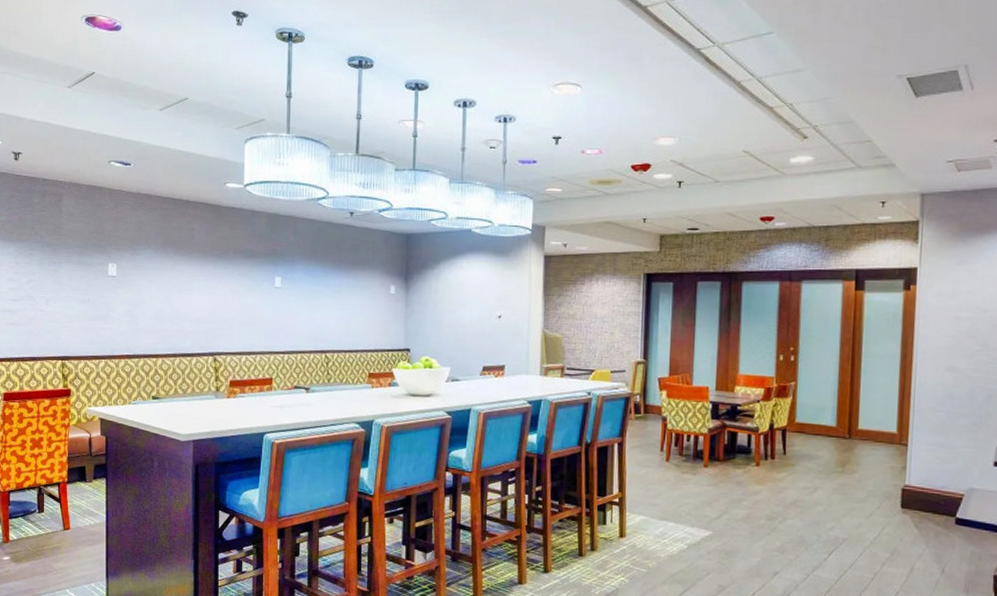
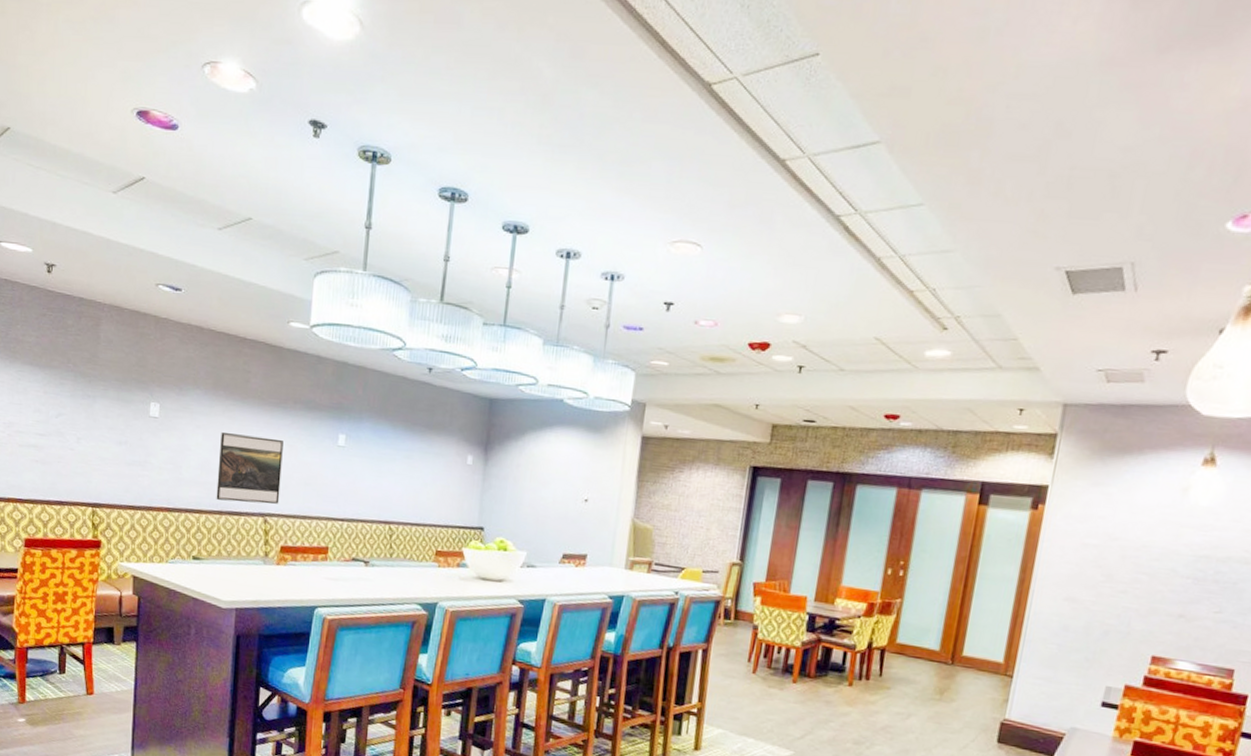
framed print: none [170,285,227,345] -> present [216,433,283,504]

